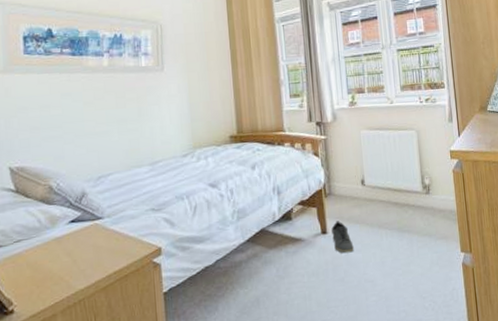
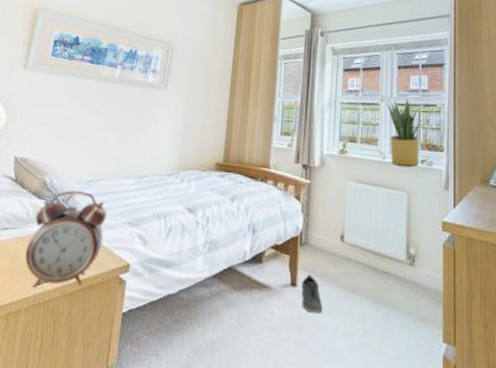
alarm clock: none [47,188,129,292] -> present [25,190,107,289]
planter: none [387,43,424,108] -> present [386,99,423,167]

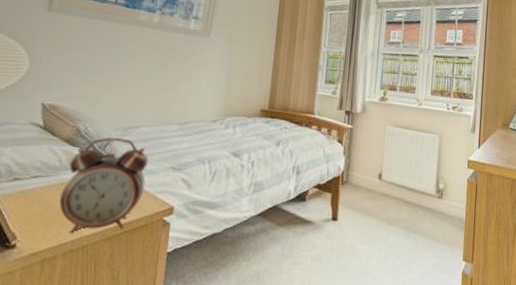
shoe: present [301,275,323,314] -> none [341,210,361,243]
planter: present [386,99,423,167] -> none [425,51,456,113]

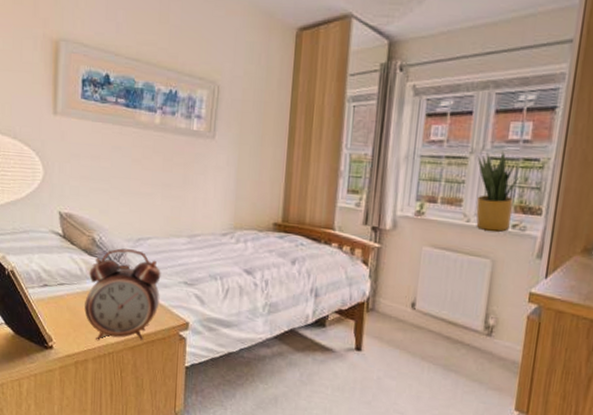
planter: none [425,51,456,113] -> present [476,151,521,232]

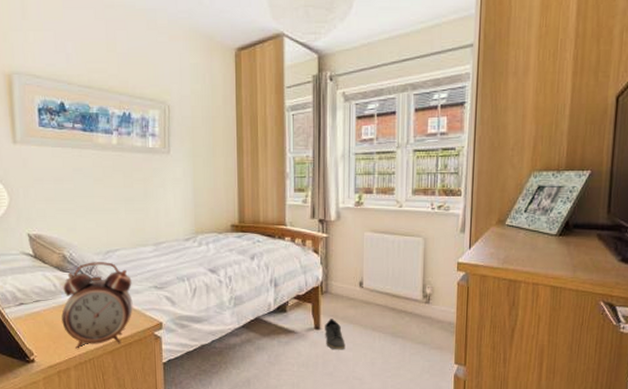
shoe: none [366,340,389,378] -> present [325,319,345,350]
planter: present [476,151,521,232] -> none [403,144,441,213]

